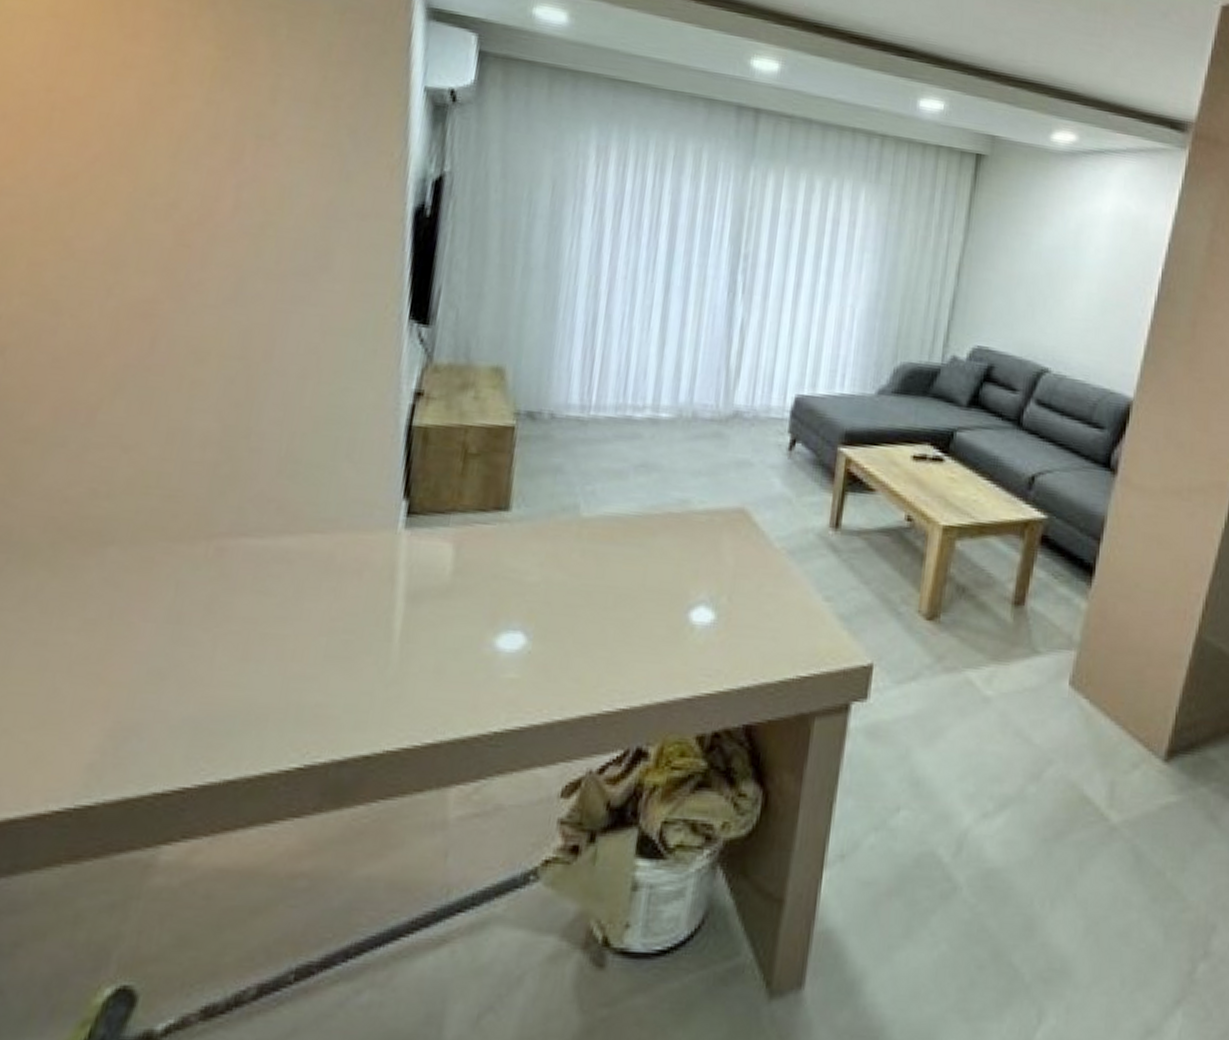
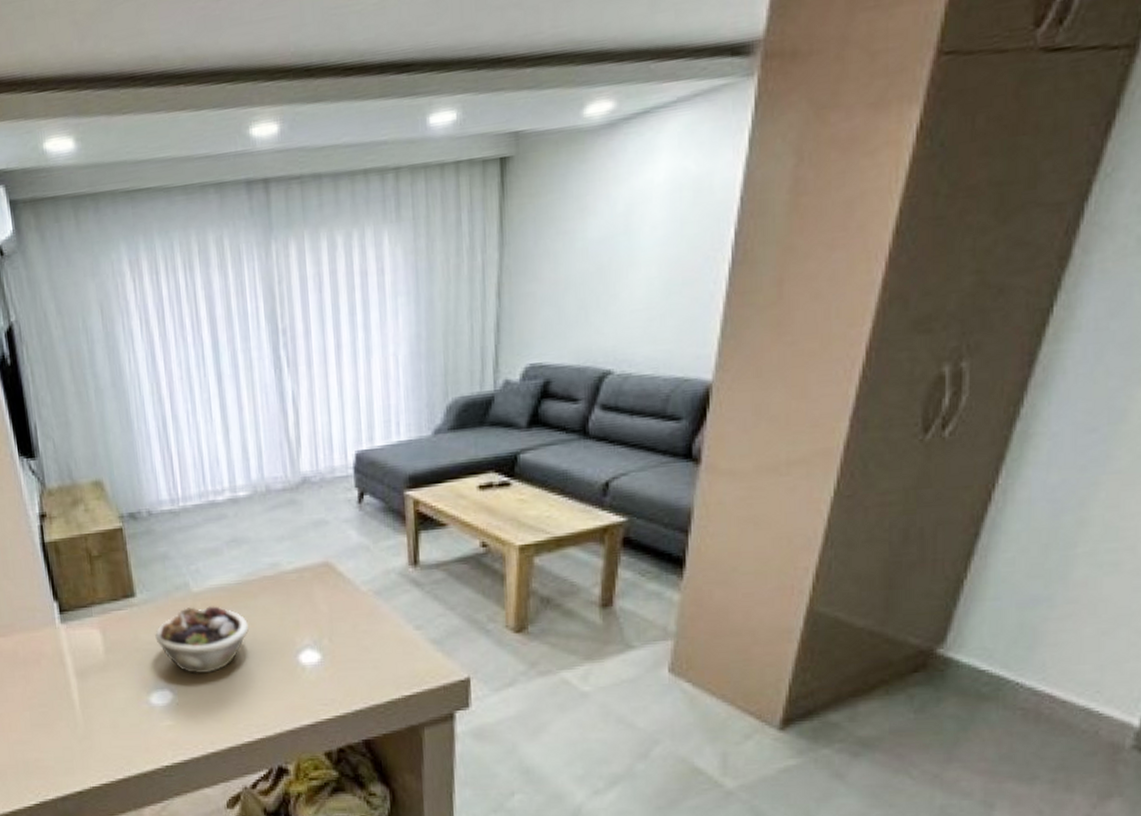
succulent planter: none [522,534,639,618] -> present [155,606,249,674]

